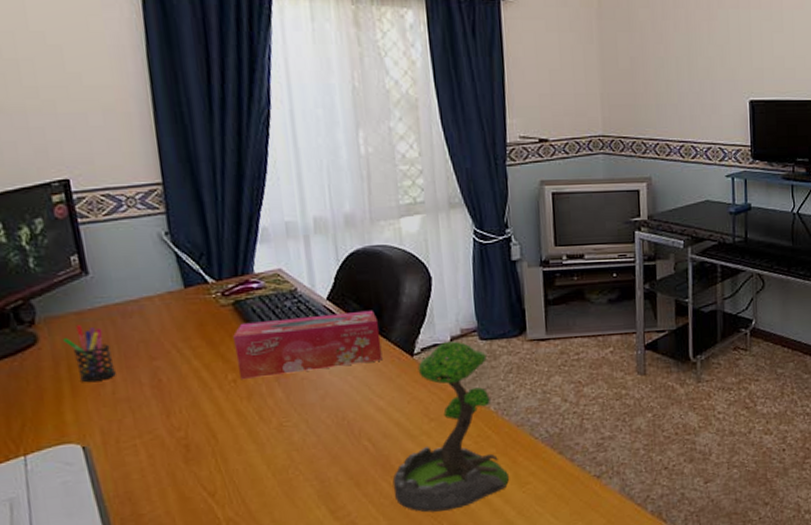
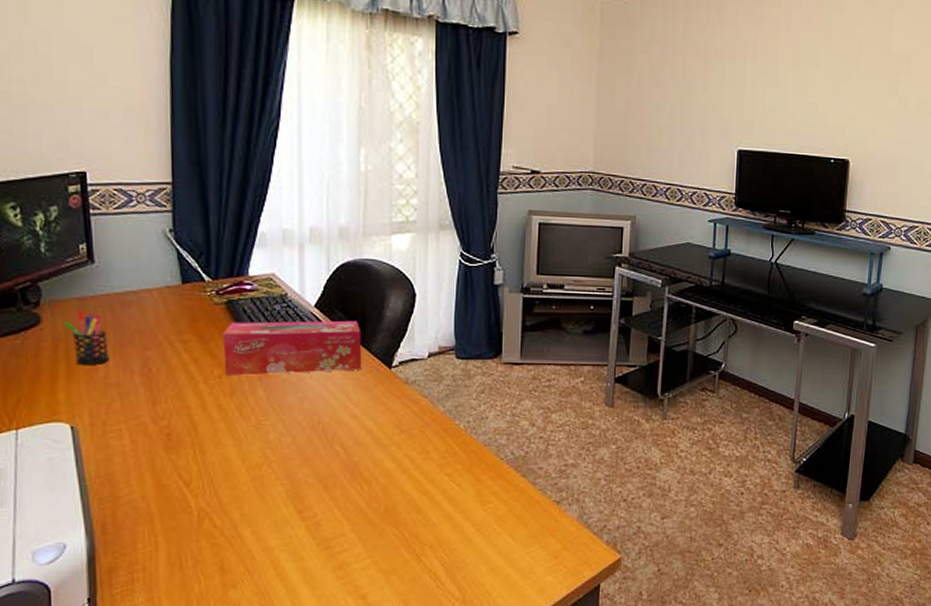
plant: present [392,341,509,512] -> none [359,357,471,521]

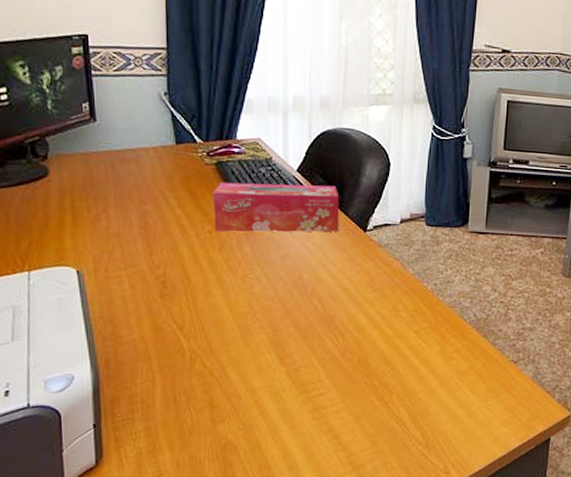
pen holder: present [63,310,109,365] -> none [68,165,111,216]

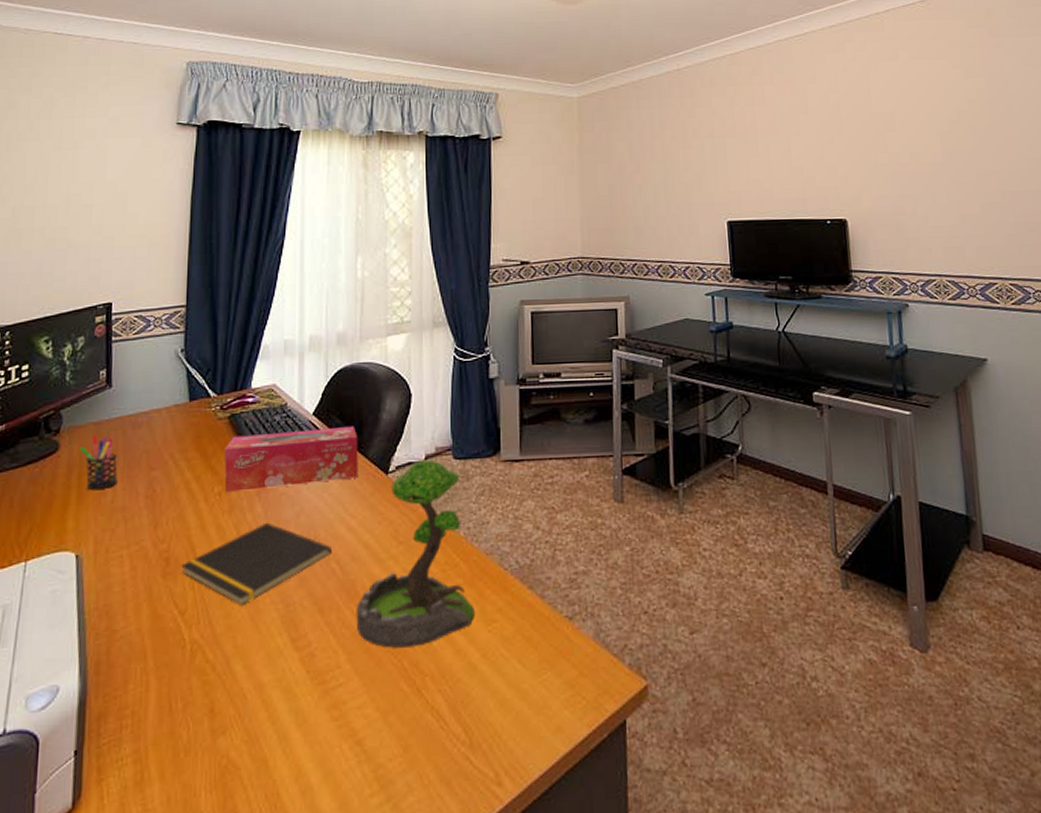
pen holder: none [68,165,111,216] -> present [78,435,118,490]
notepad: none [177,261,314,328] -> present [181,522,332,607]
plant: none [335,223,436,372] -> present [356,459,474,648]

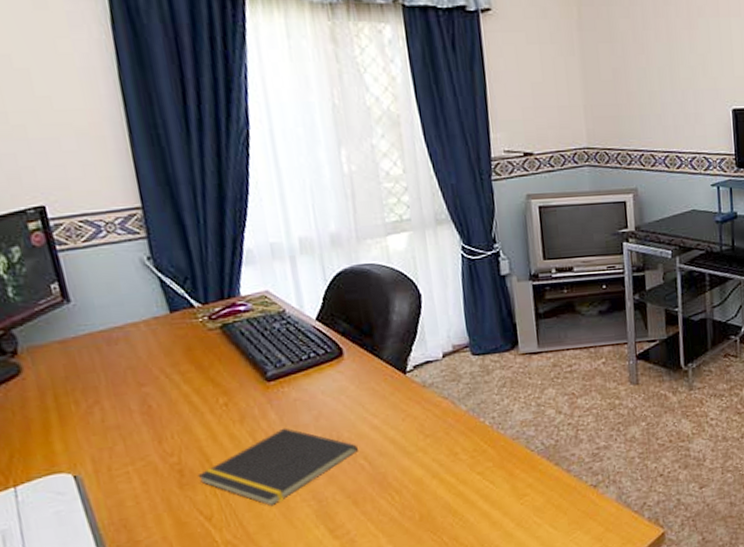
pen holder: present [78,435,118,490] -> none [46,354,104,411]
tissue box: present [224,426,358,493] -> none [222,329,375,404]
plant: present [356,459,474,648] -> none [390,357,506,528]

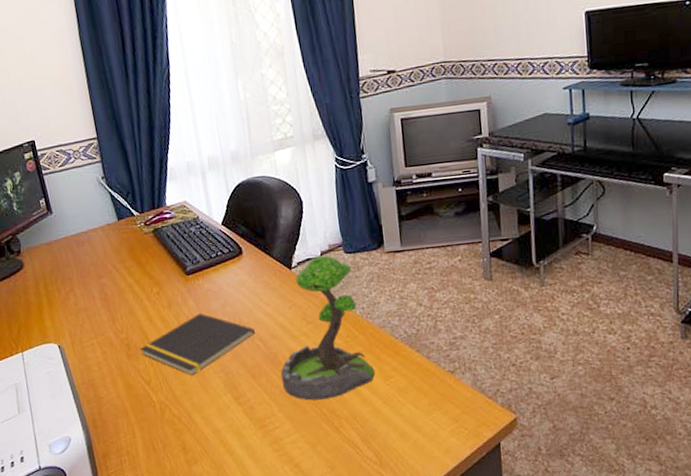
plant: none [390,357,506,528] -> present [280,255,375,400]

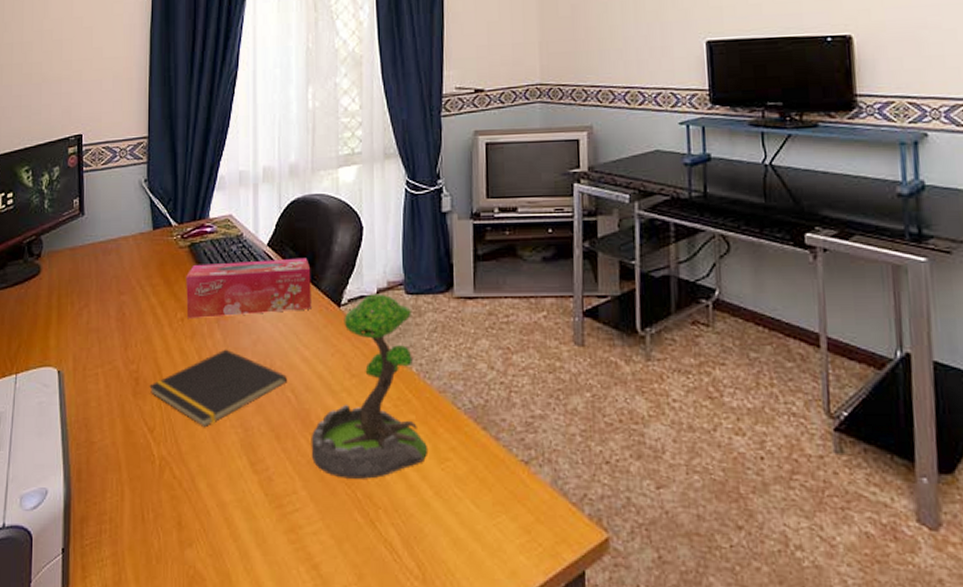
tissue box: none [155,231,268,293] -> present [186,257,312,319]

